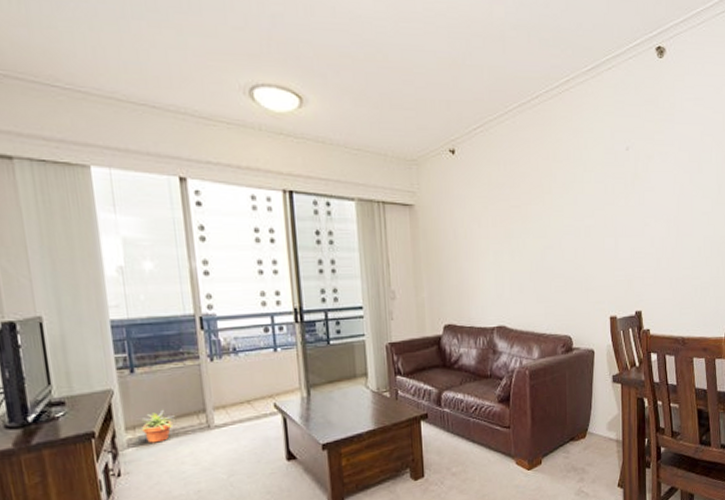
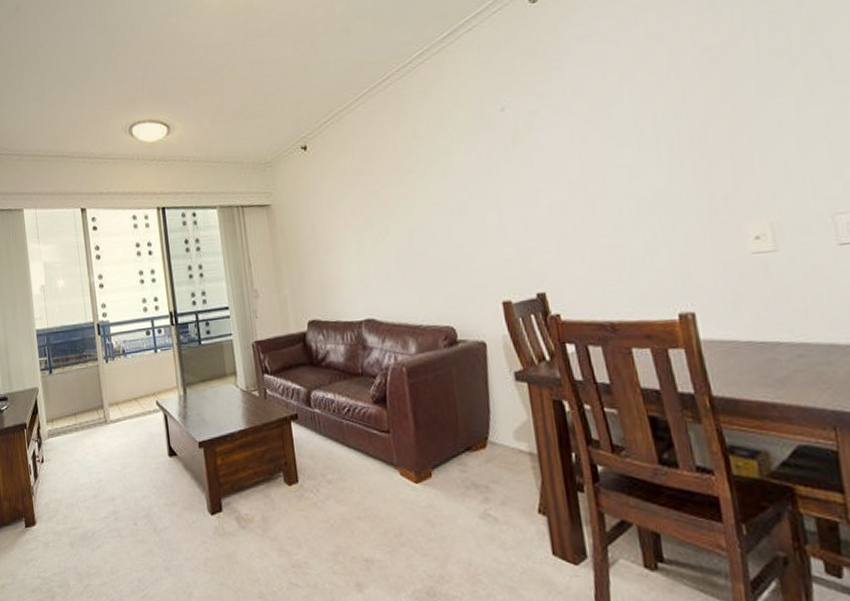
potted plant: present [137,409,174,443] -> none [55,405,81,435]

